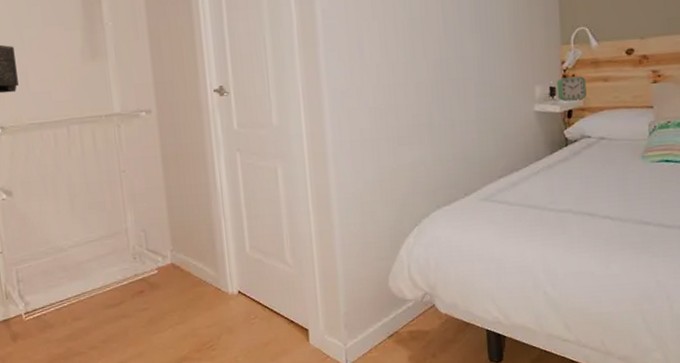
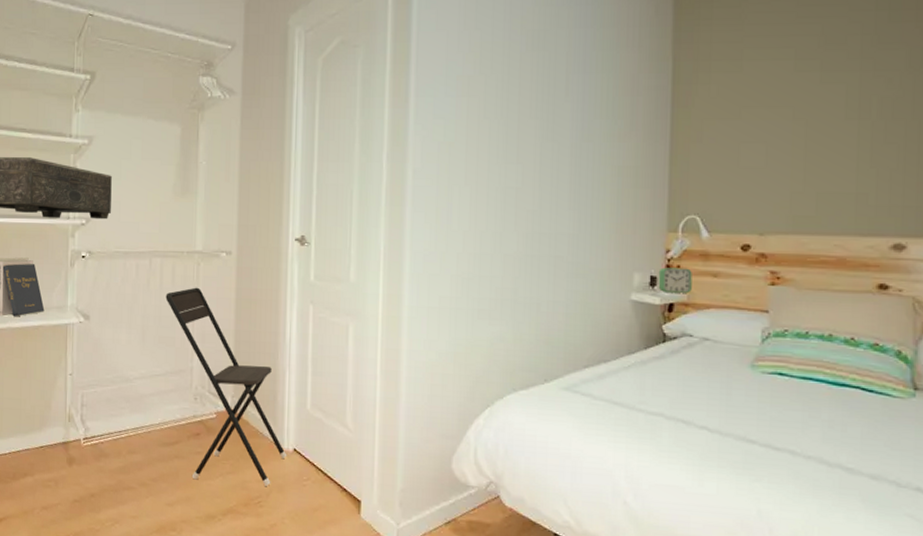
folding chair: none [89,149,233,335] -> present [165,287,287,487]

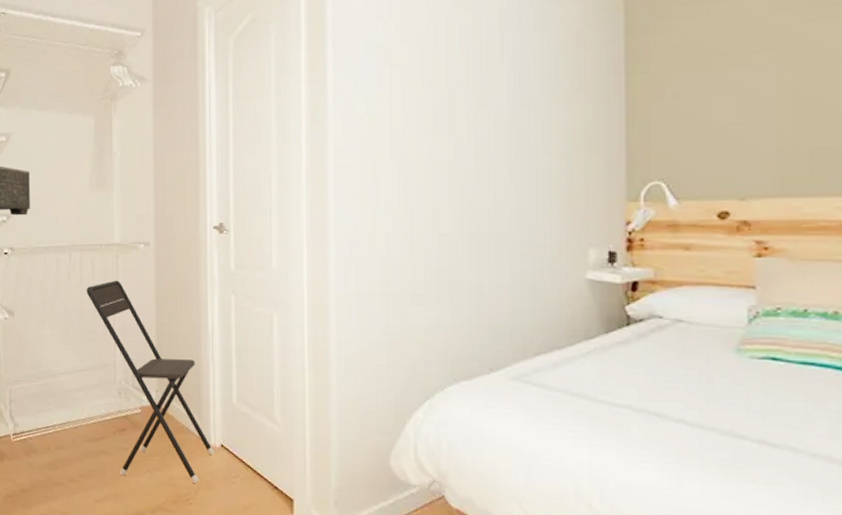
alarm clock: present [658,267,692,294] -> none [618,241,659,271]

